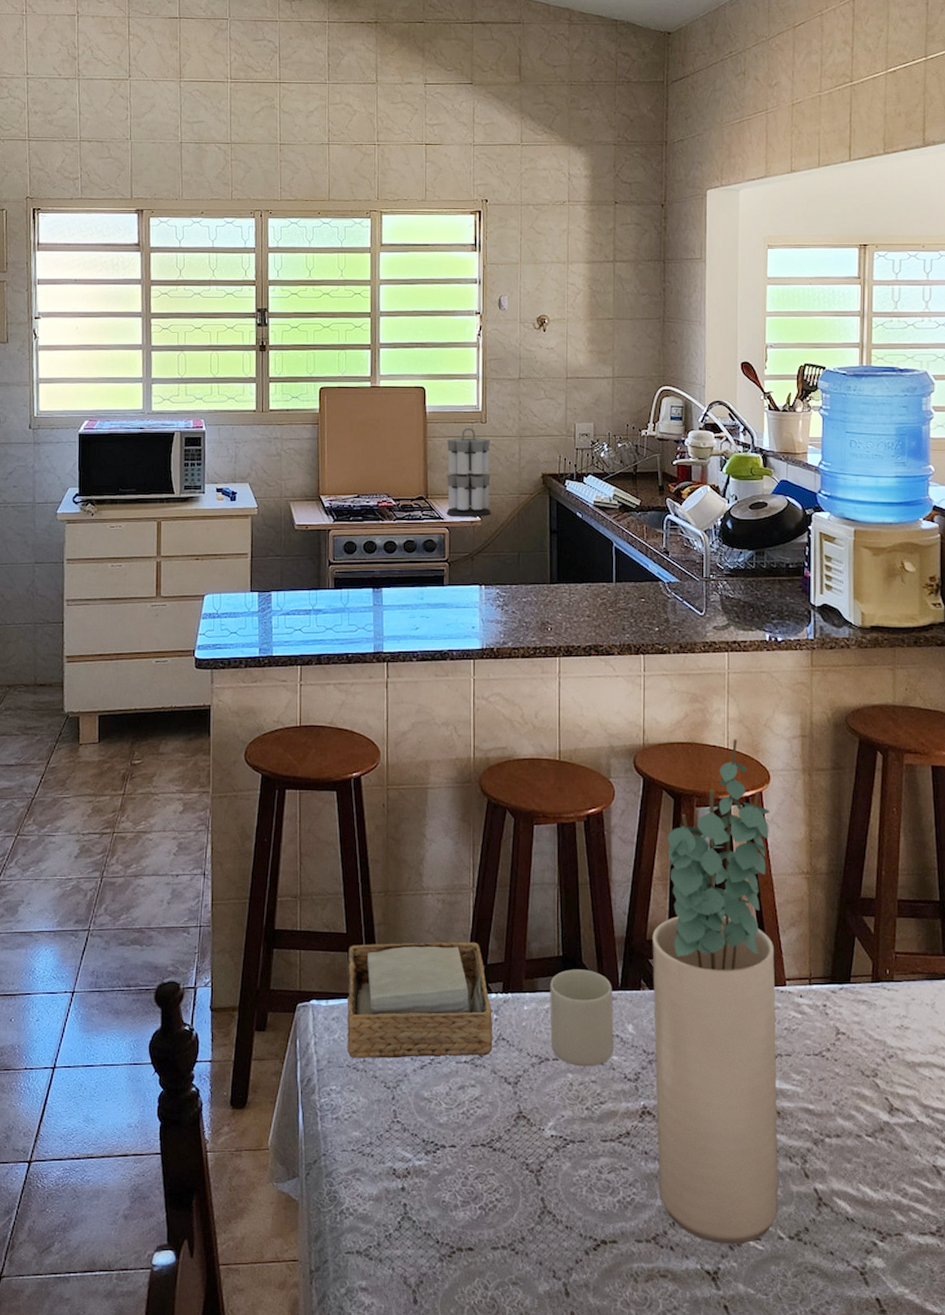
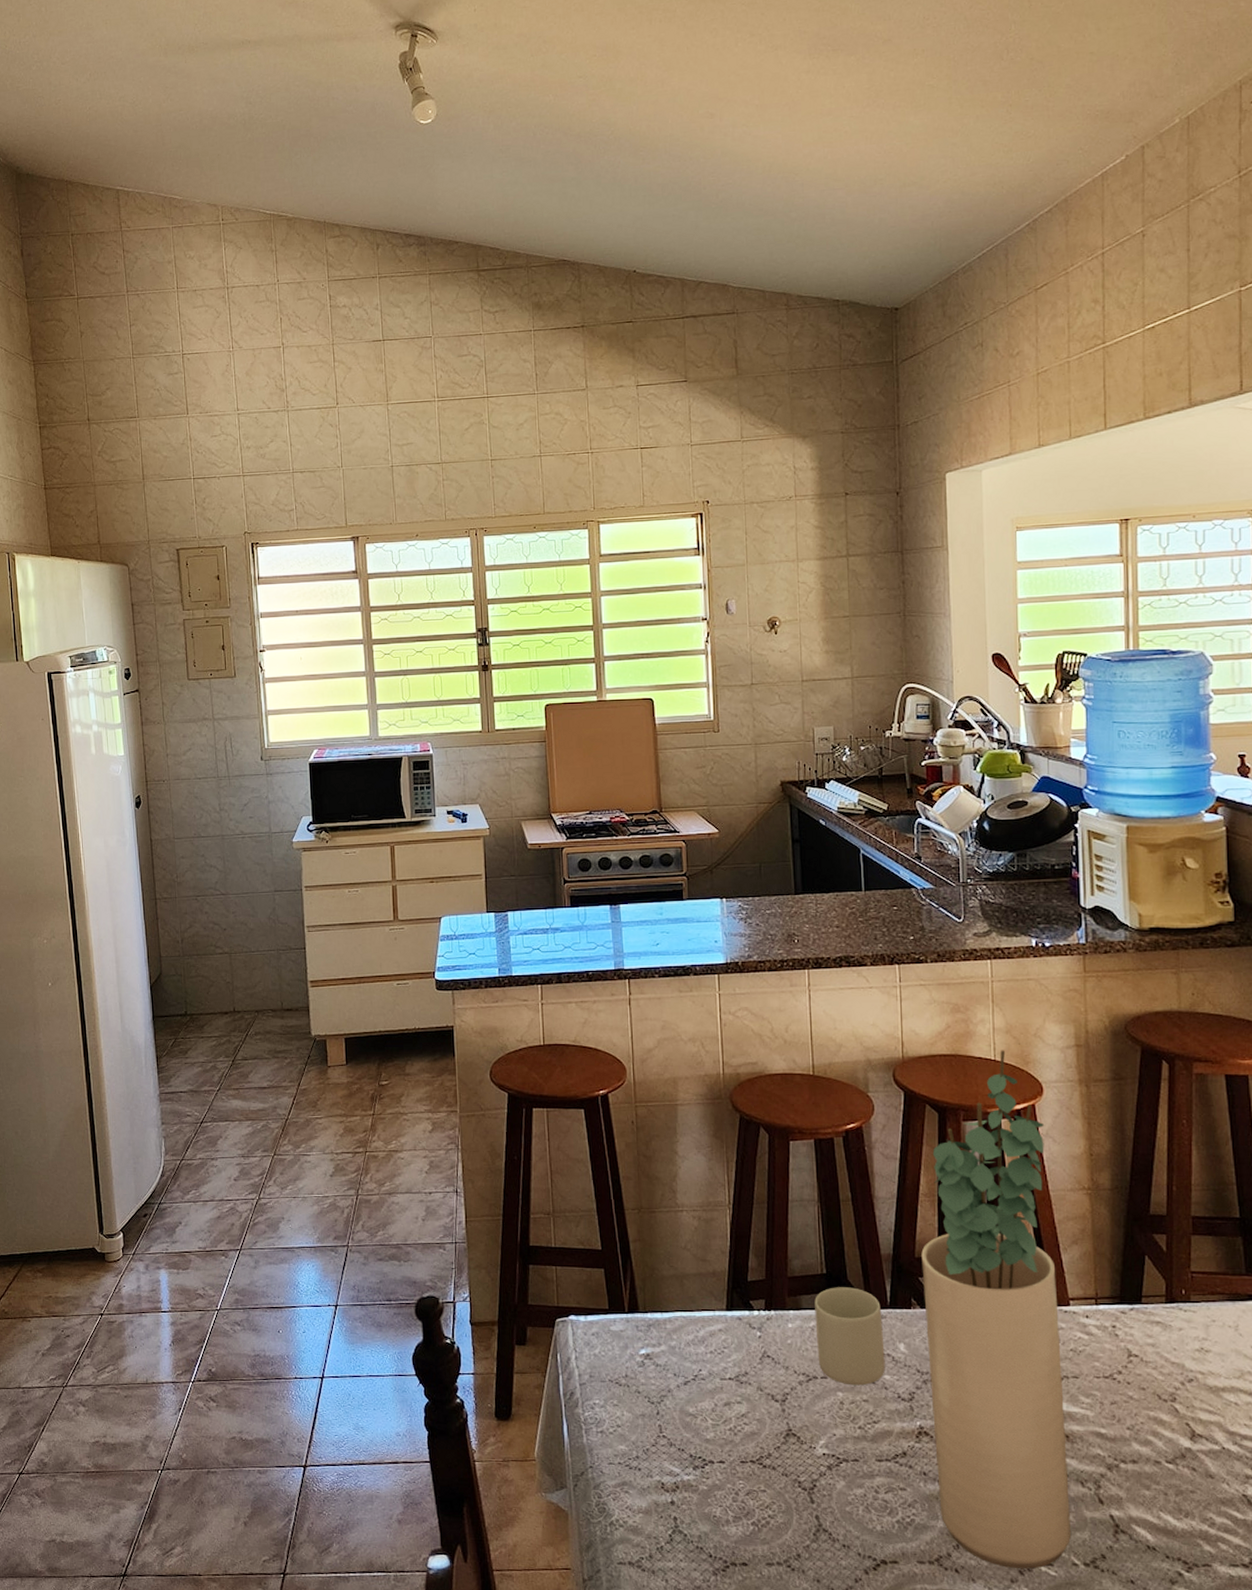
napkin holder: present [347,941,493,1058] -> none [605,1258,758,1374]
spice rack: present [446,427,491,518] -> none [679,737,729,830]

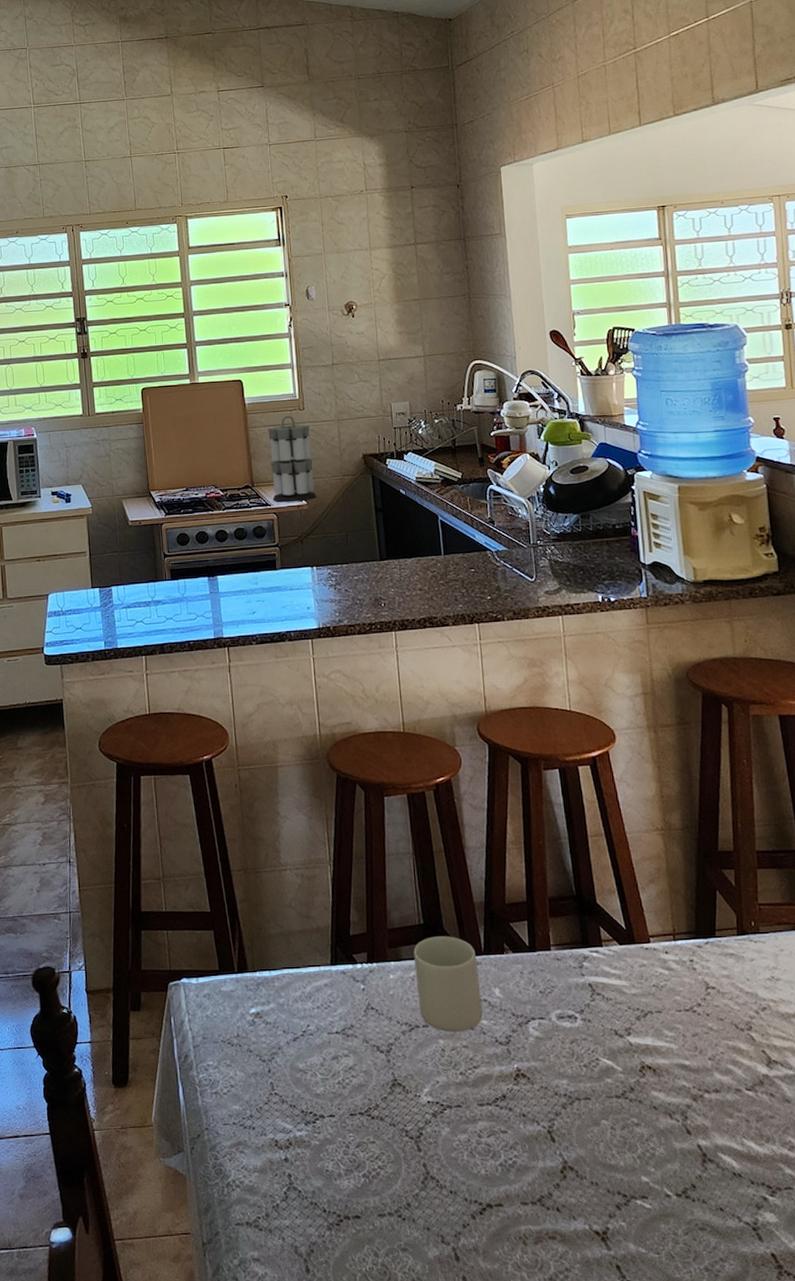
spice rack: none [679,737,729,830] -> present [268,415,317,503]
vase: present [921,1050,1071,1570] -> none [511,700,663,1204]

